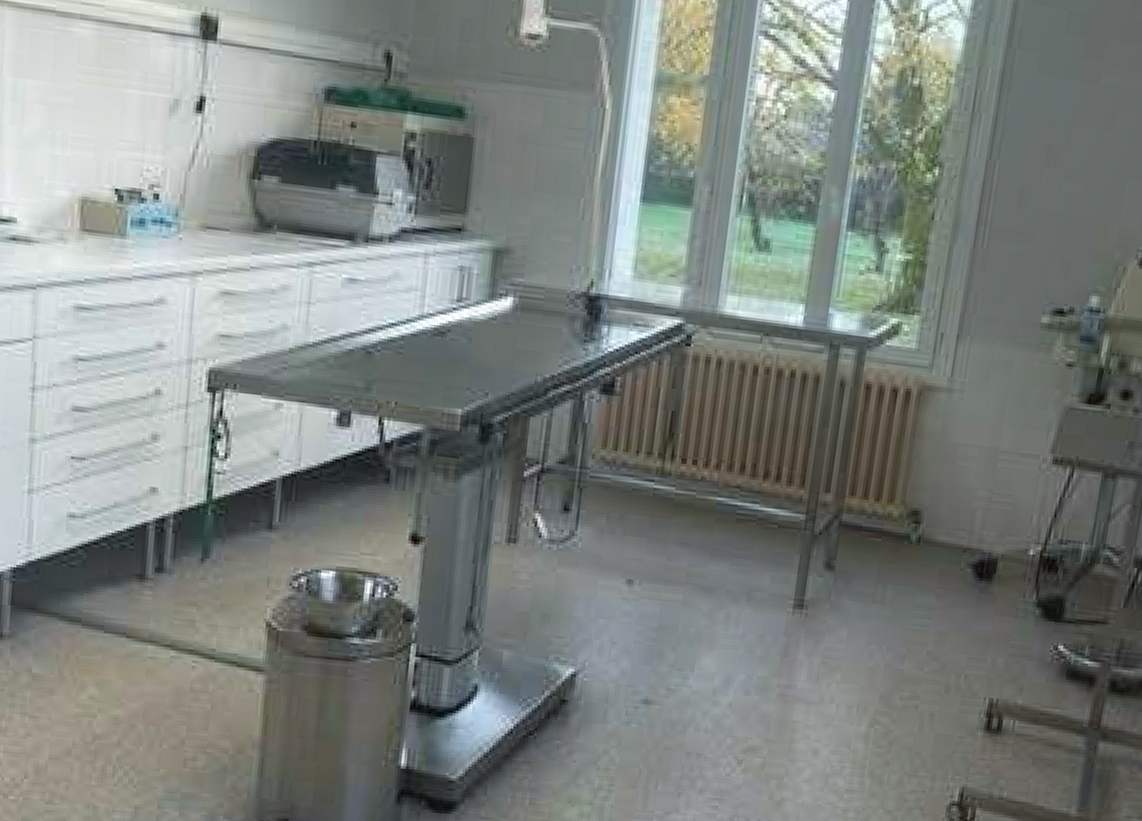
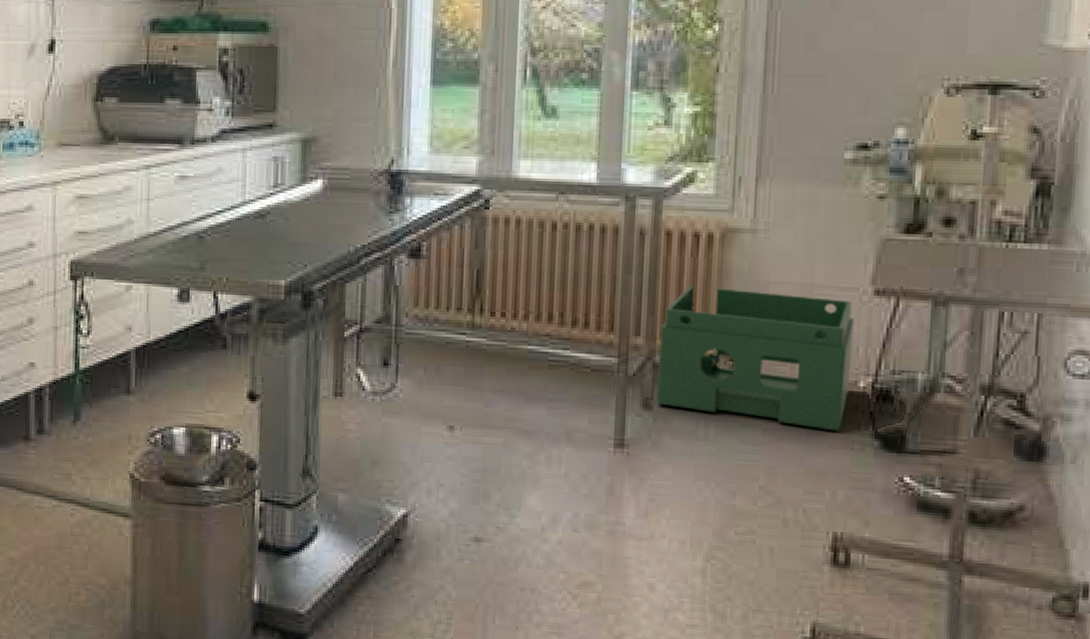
storage bin: none [839,442,1032,599] -> present [656,285,854,432]

